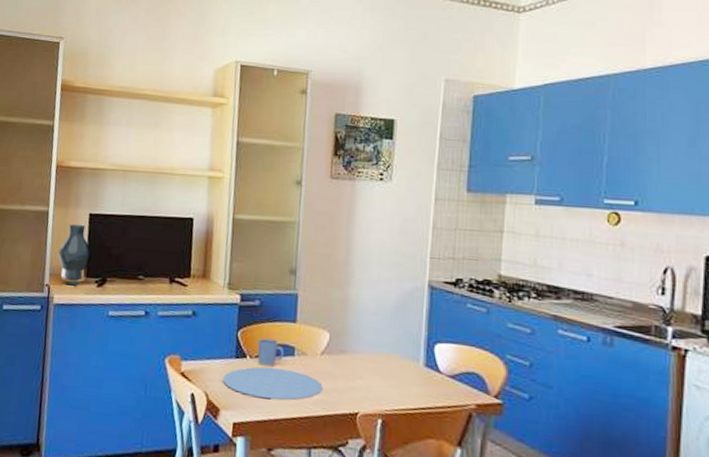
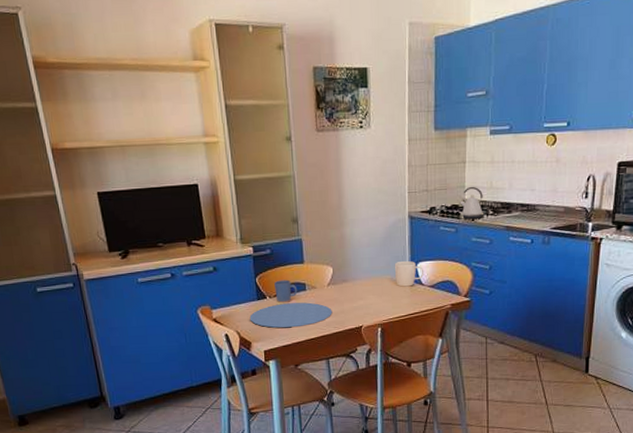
vase: present [58,224,92,286] -> none [76,203,111,262]
mug: none [405,338,444,372] -> present [394,261,424,287]
kettle: none [493,260,525,302] -> present [459,186,484,220]

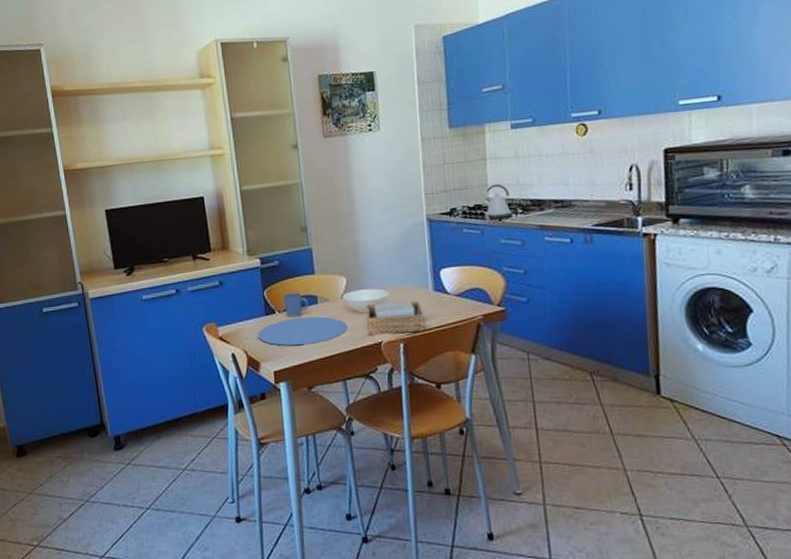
bowl: none [328,278,372,300] -> present [342,288,390,313]
napkin holder: none [349,290,402,319] -> present [366,300,426,334]
mug: present [394,261,424,287] -> none [414,267,449,297]

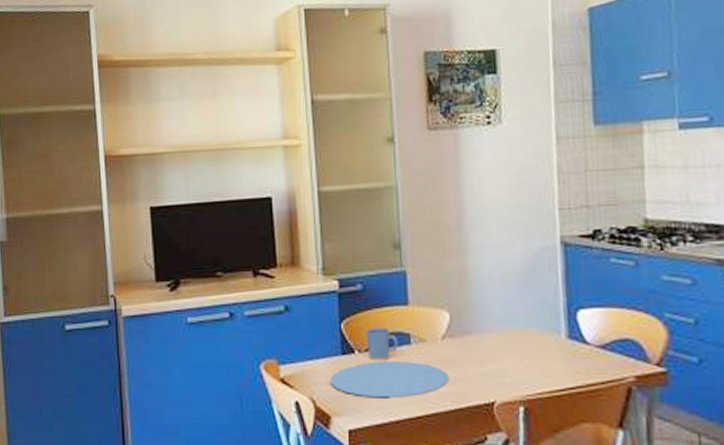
bowl: present [342,288,390,313] -> none [443,330,508,362]
napkin holder: present [366,300,426,334] -> none [474,349,556,393]
kettle: present [483,183,513,221] -> none [638,200,680,249]

